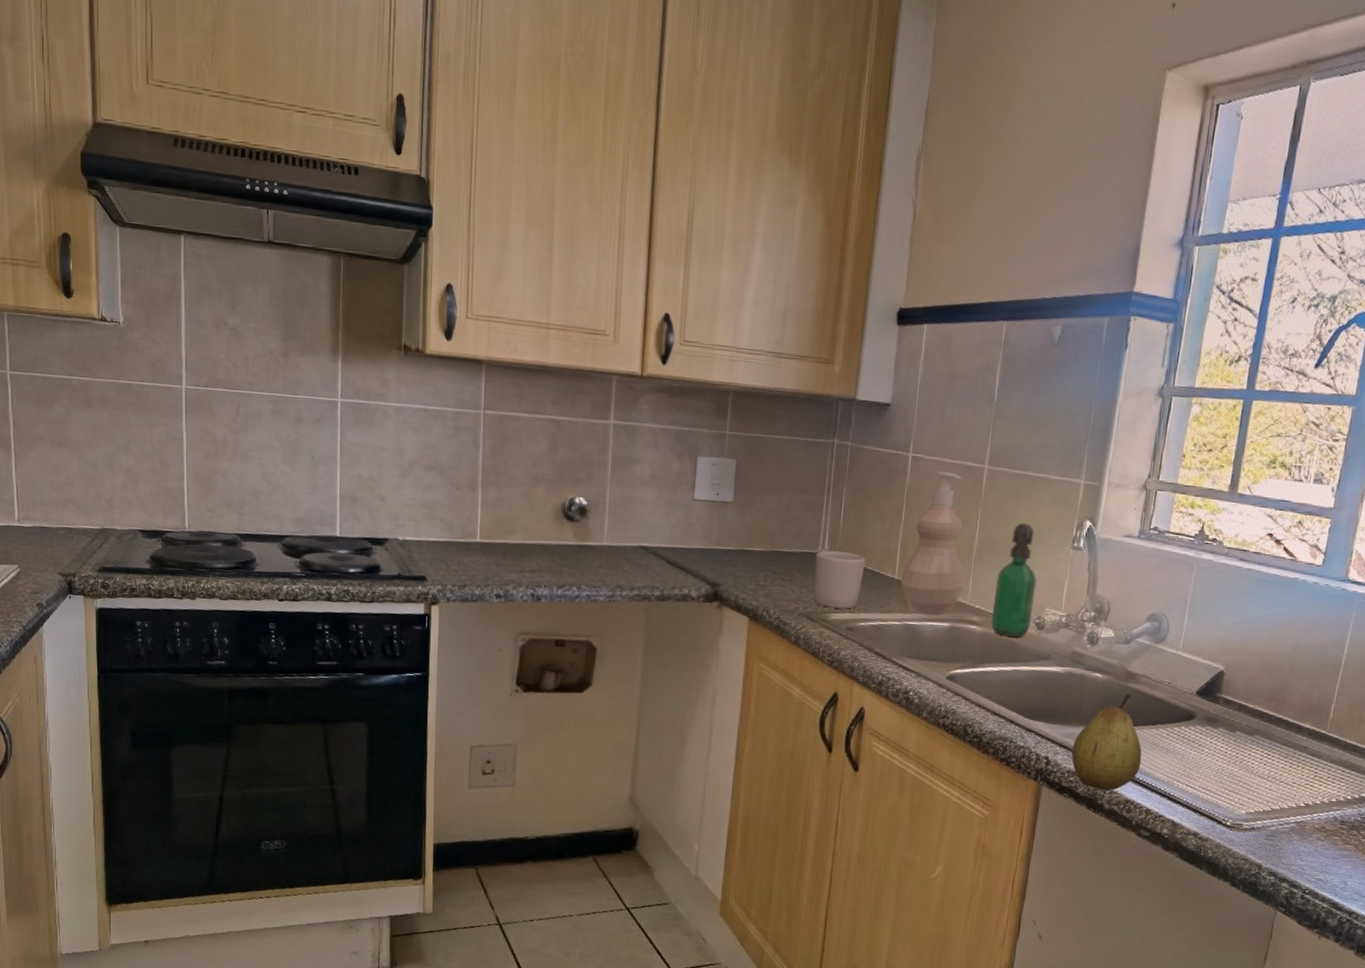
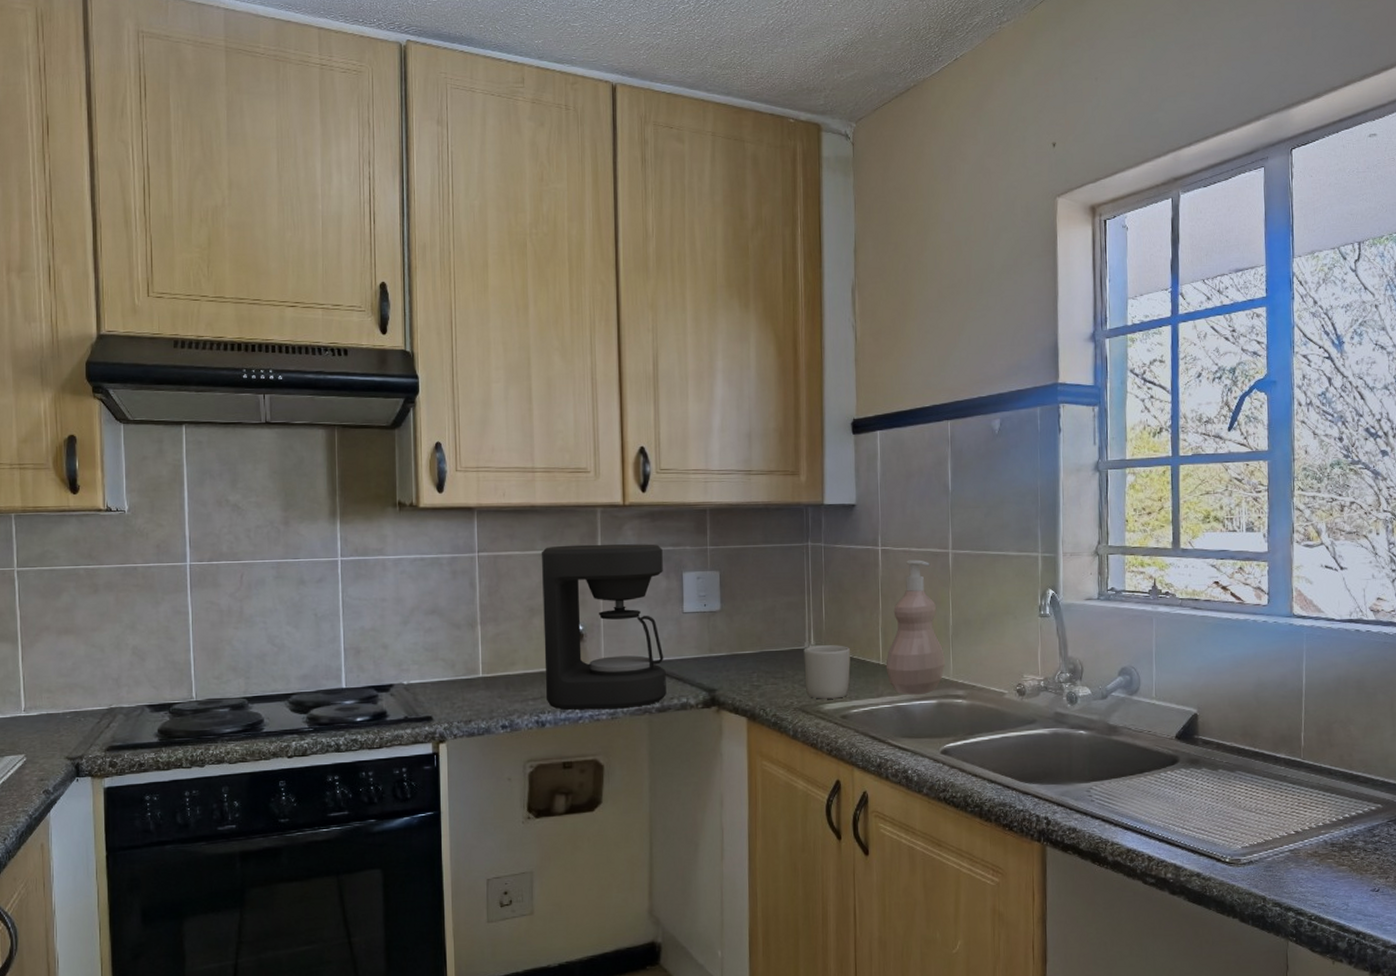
coffee maker: none [544,412,678,592] -> present [542,544,666,710]
soap dispenser: present [991,523,1037,637] -> none [974,598,1013,705]
fruit: present [1071,693,1142,791] -> none [1069,746,1136,843]

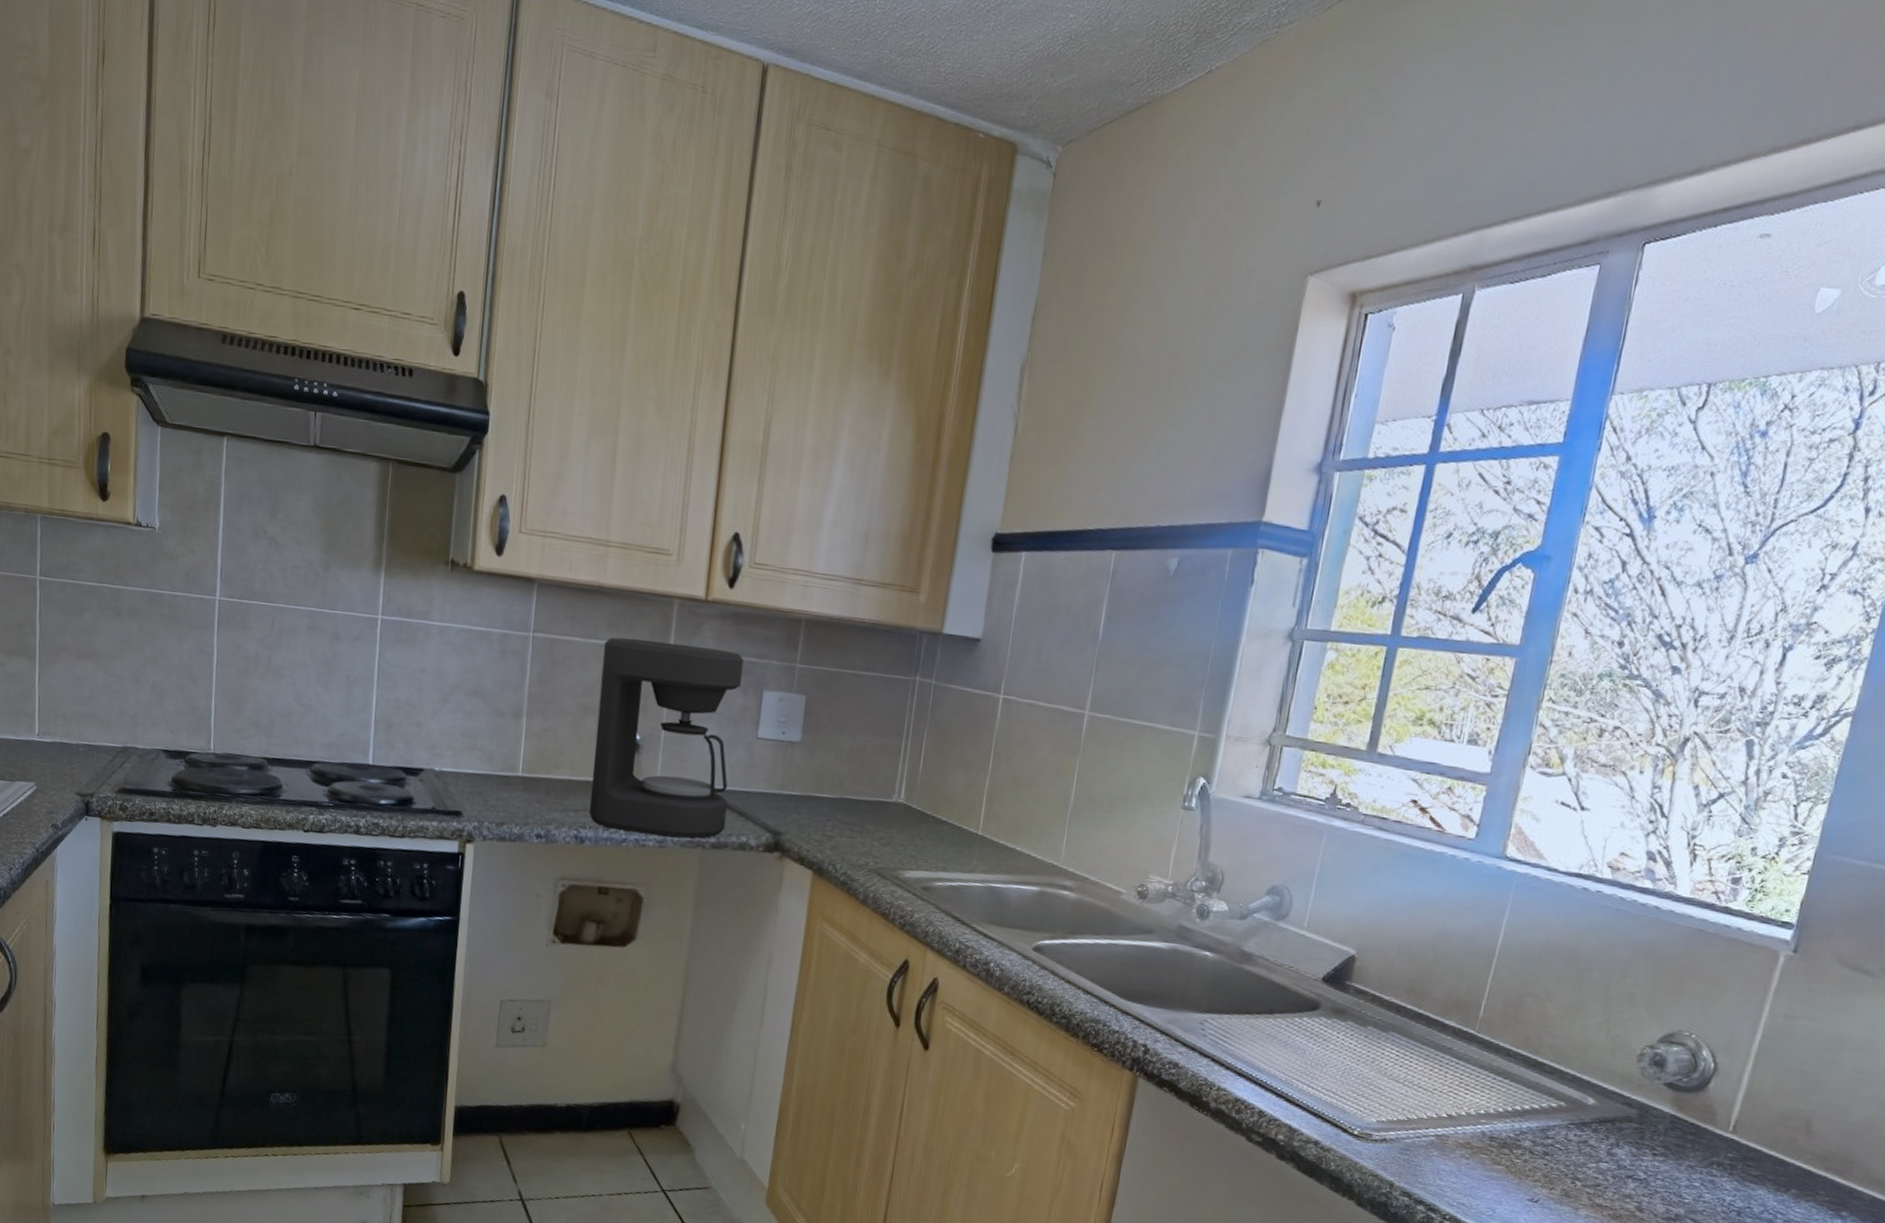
mug: present [804,645,851,699] -> none [885,800,947,867]
soap bottle: present [885,559,946,696] -> none [984,716,1060,879]

